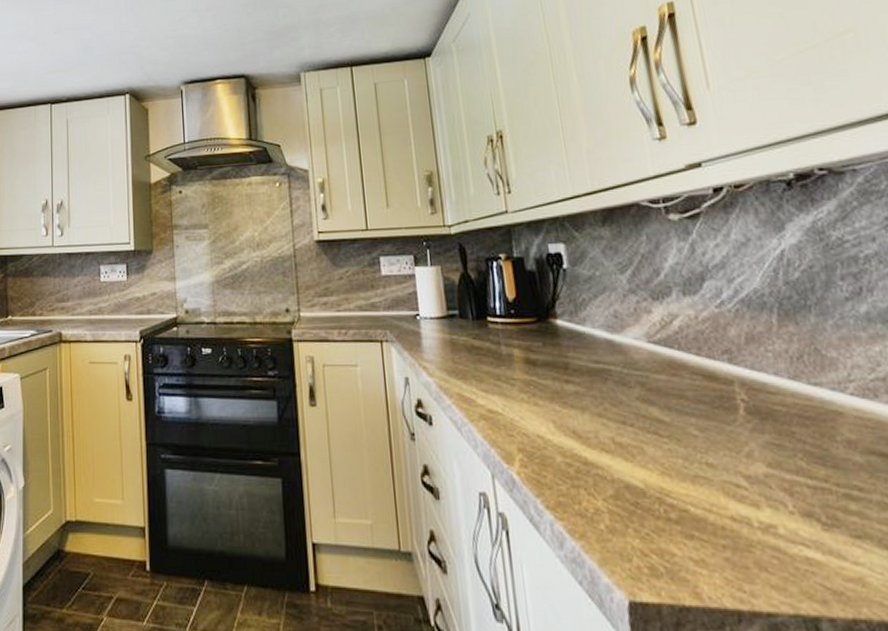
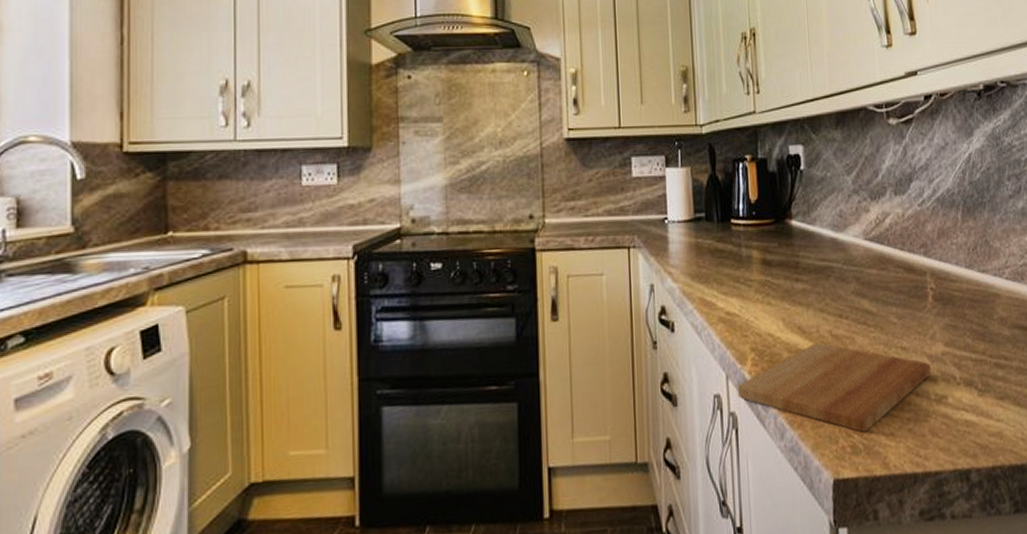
cutting board: none [504,449,751,553] -> present [737,342,932,432]

